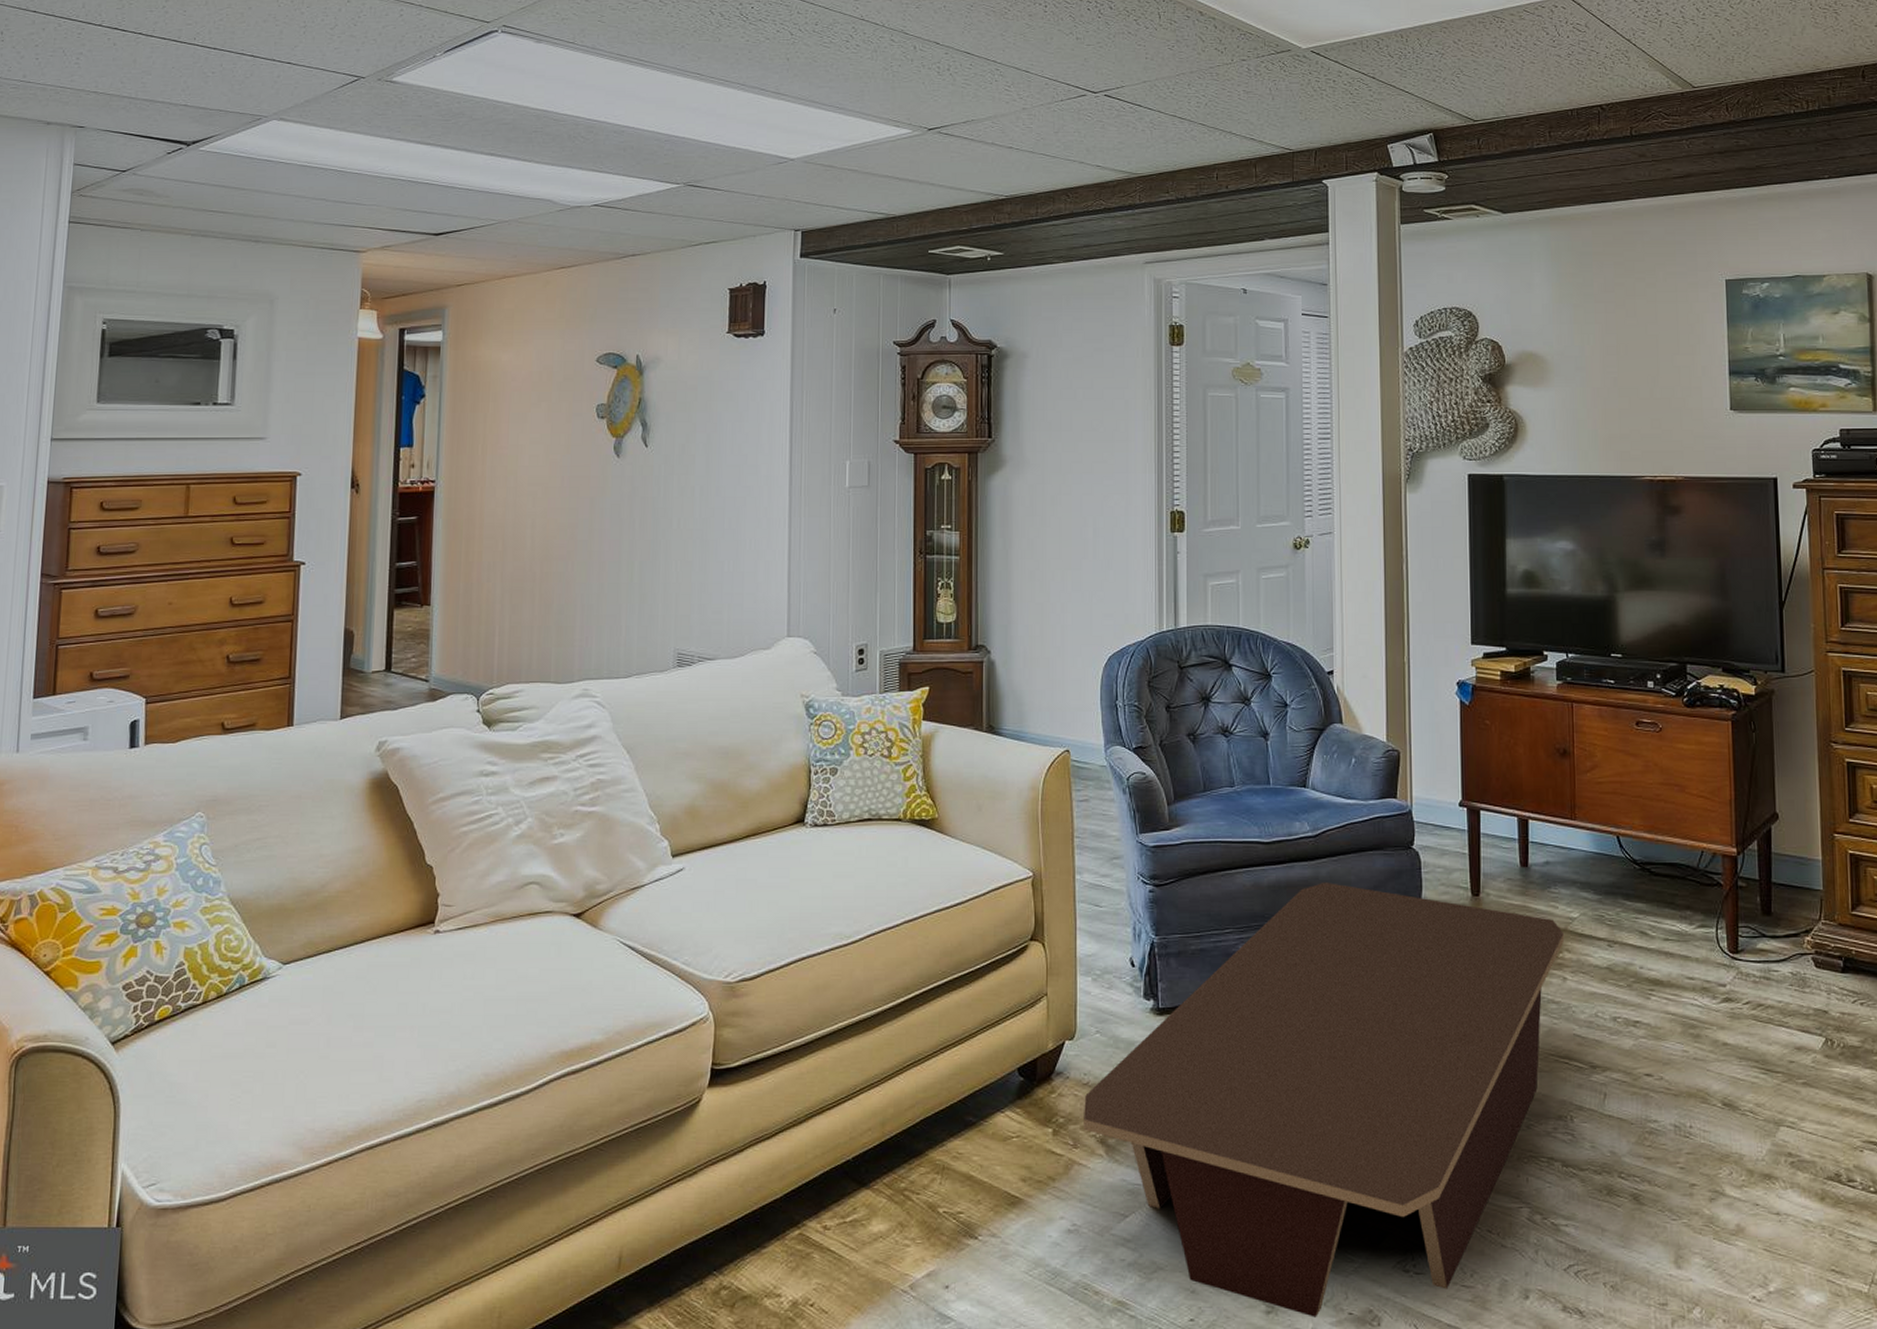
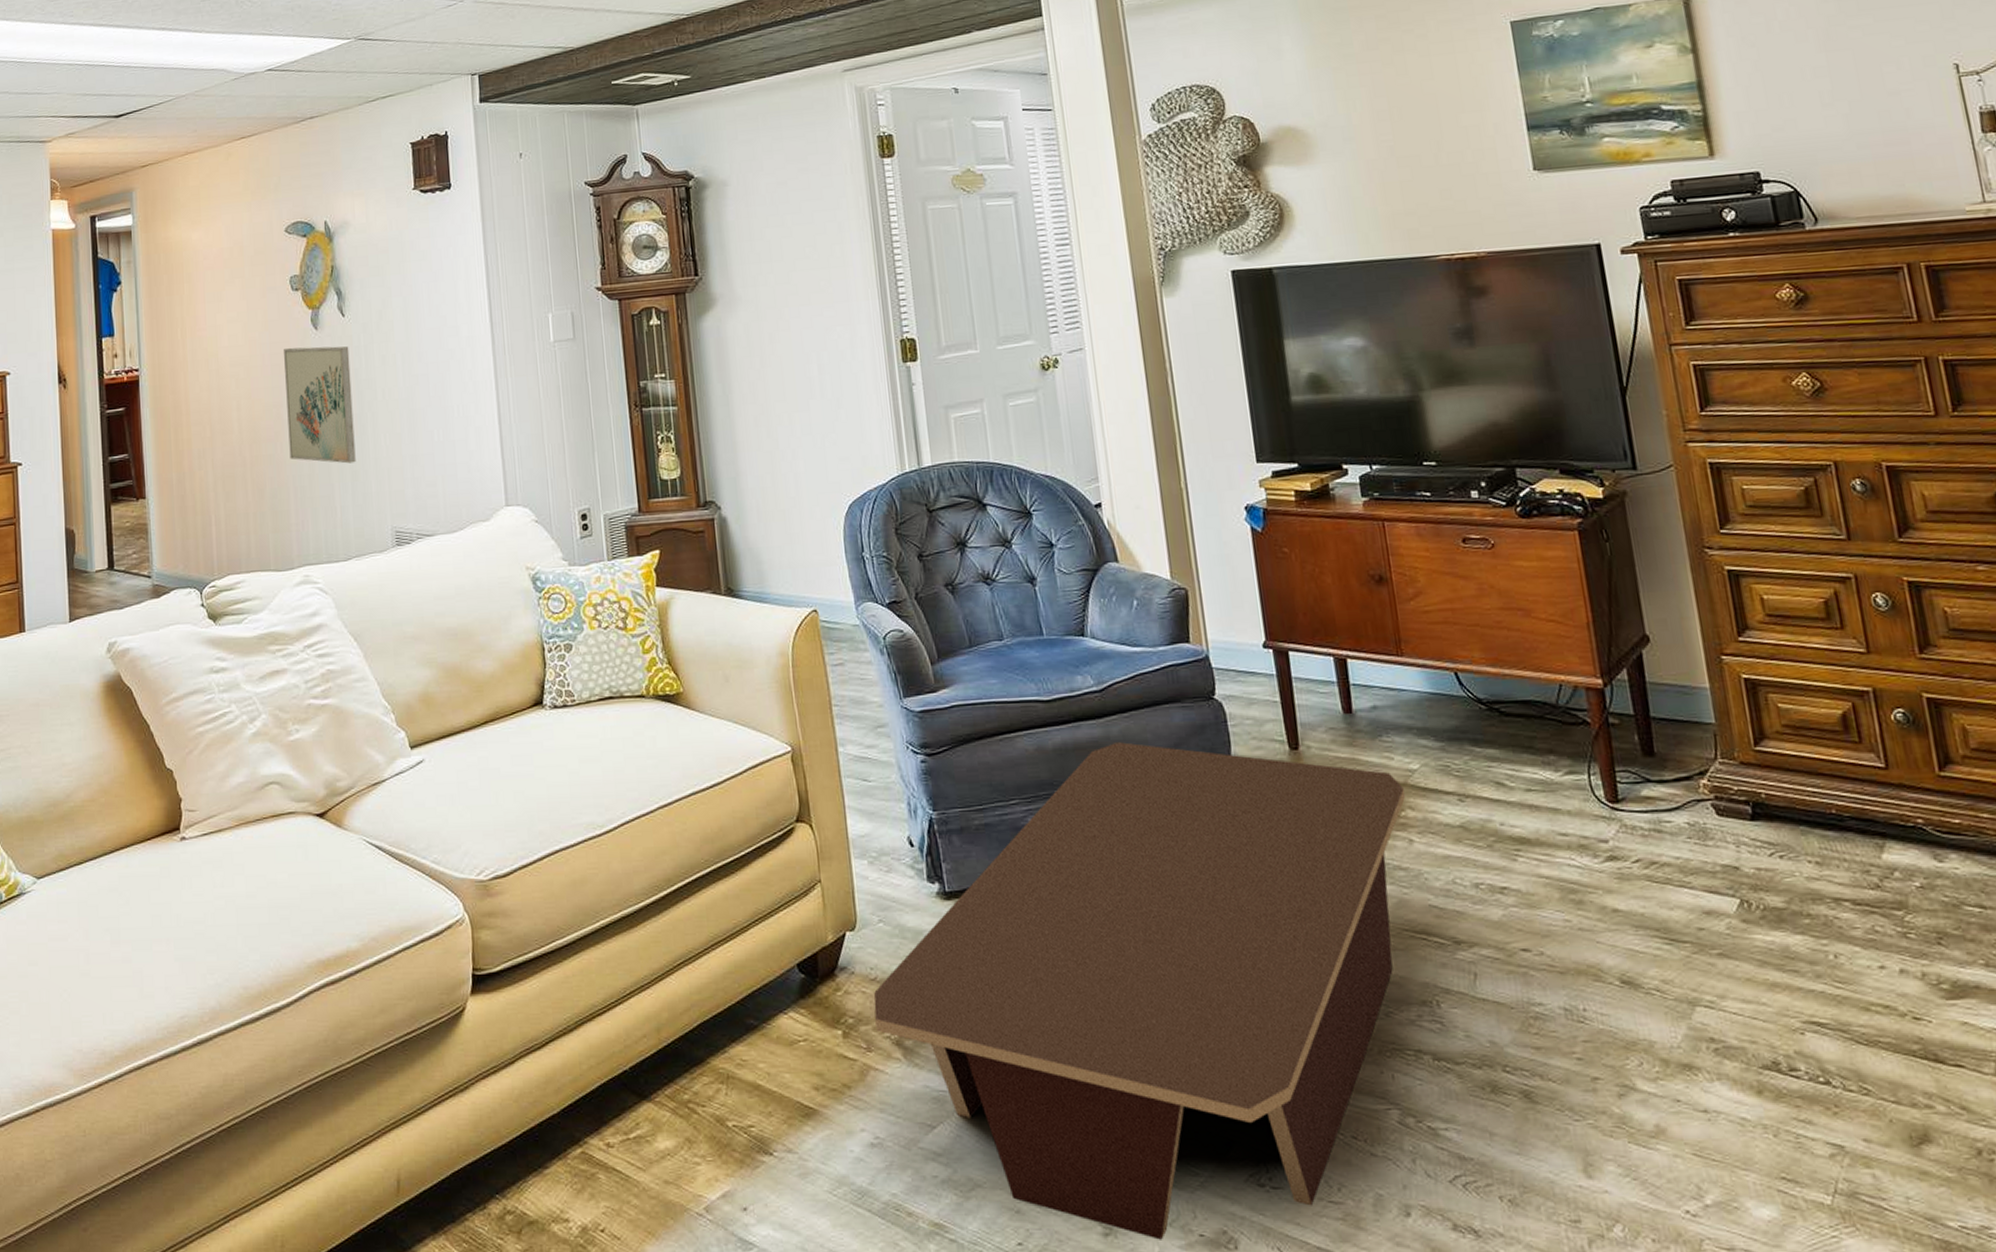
wall art: none [580,472,649,586] -> present [284,346,356,464]

